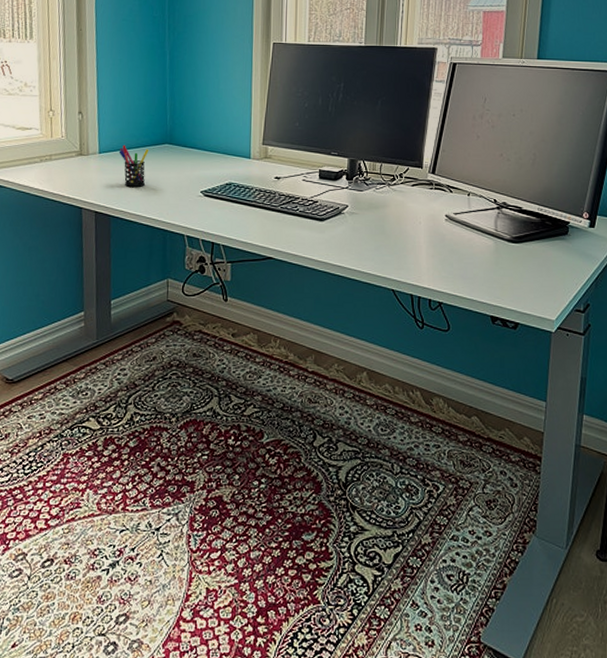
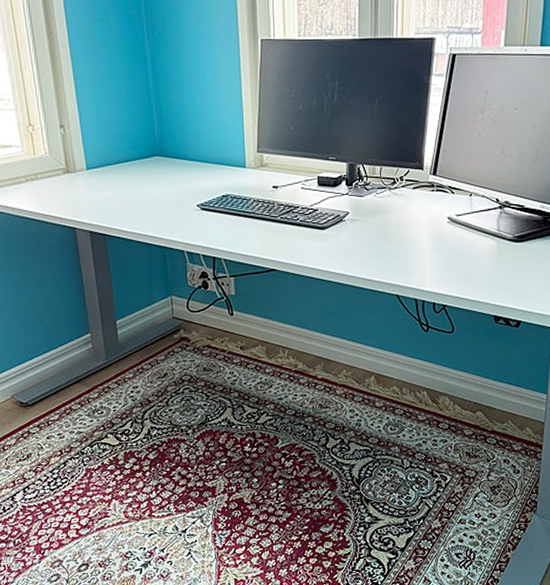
pen holder: present [118,145,149,187] -> none [107,159,139,204]

